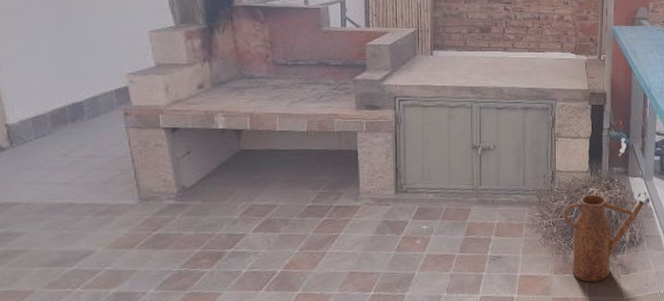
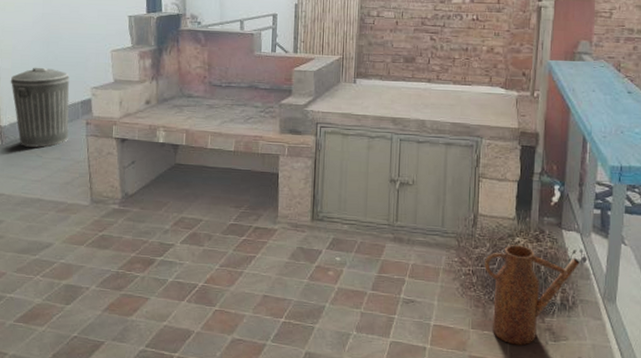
trash can: none [14,53,102,146] -> present [10,67,70,147]

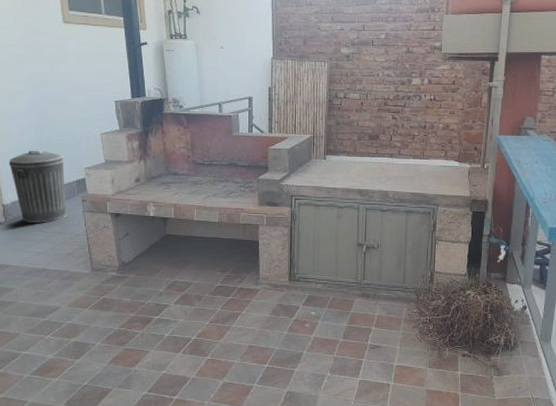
watering can: present [484,245,580,346] -> none [440,297,521,380]

